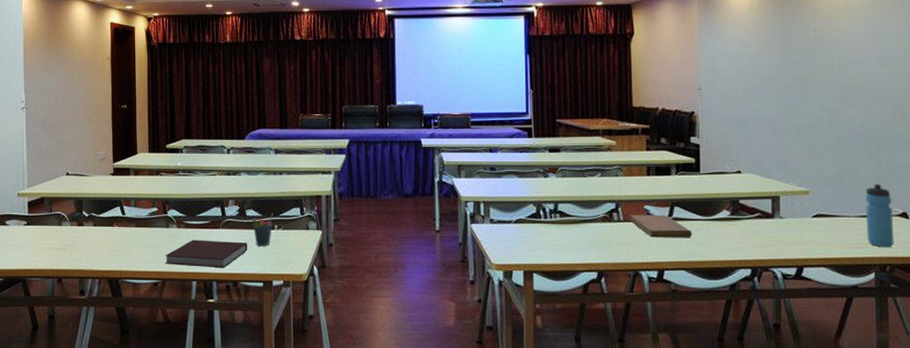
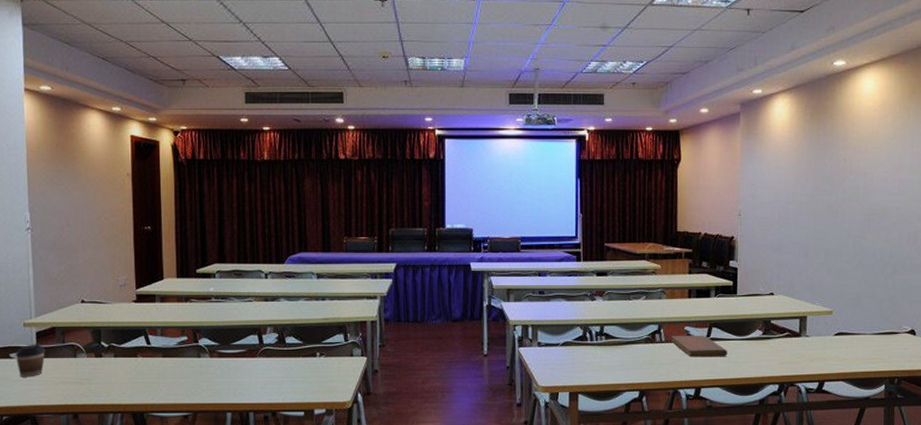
coffee cup: none [10,211,36,243] -> present [15,342,46,377]
notebook: present [165,239,248,268] -> none [197,369,288,398]
pen holder: present [252,213,273,247] -> none [292,340,315,375]
water bottle: present [865,184,894,248] -> none [879,304,903,362]

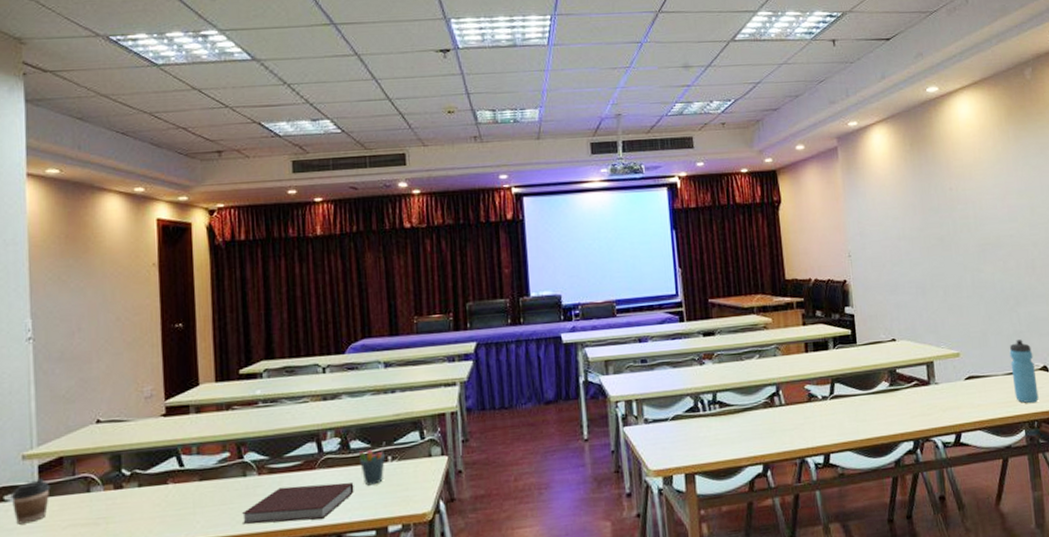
notebook: none [197,369,288,398] -> present [242,482,354,525]
pen holder: none [292,340,315,375] -> present [358,441,386,486]
notebook: present [671,335,727,357] -> none [791,392,854,419]
water bottle: none [879,304,903,362] -> present [1009,340,1039,404]

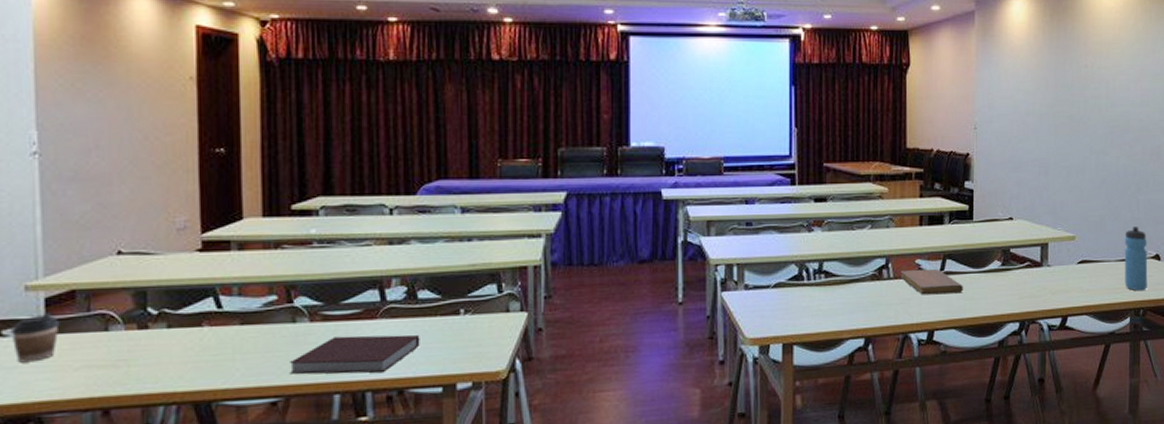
pen holder: present [358,441,386,486] -> none [426,293,458,339]
notebook: none [791,392,854,419] -> present [900,268,963,295]

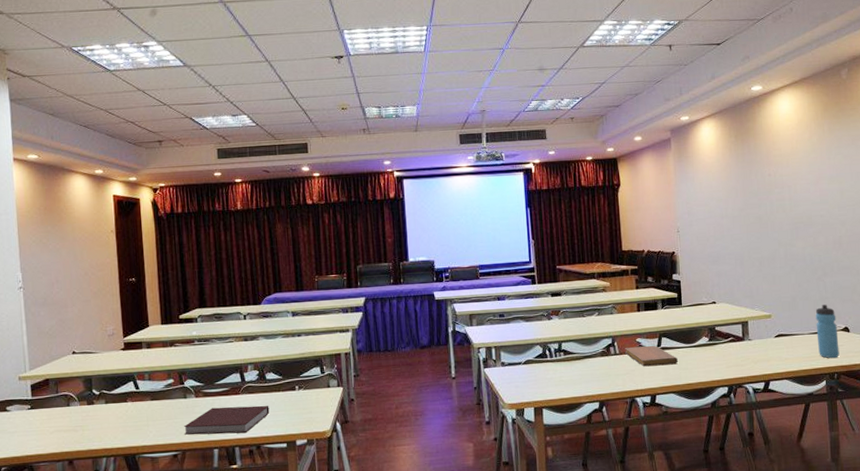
coffee cup: present [10,312,60,363] -> none [11,394,40,429]

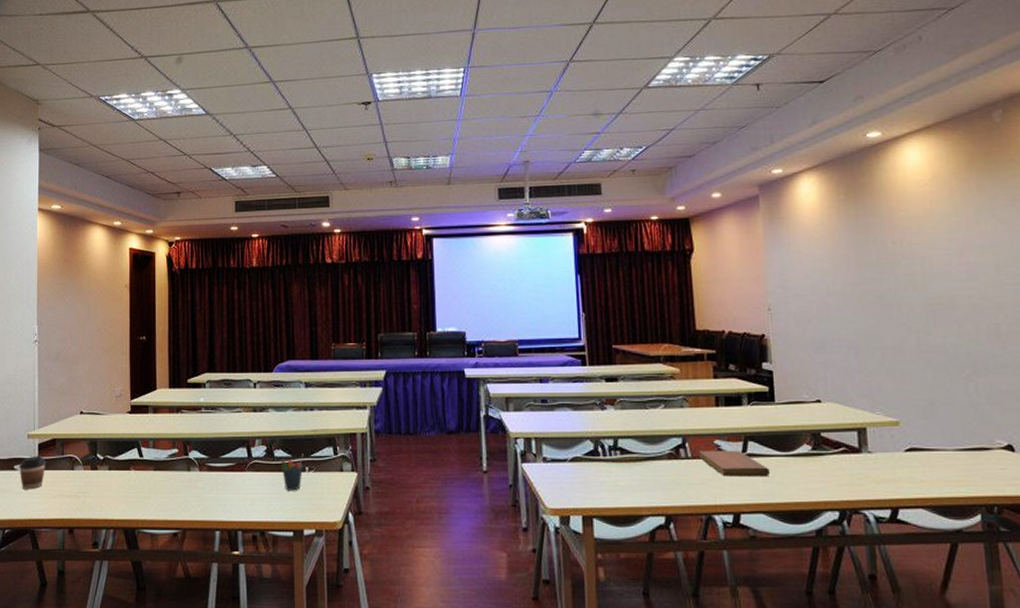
coffee cup: none [11,394,40,429] -> present [19,454,46,490]
notebook: present [184,405,270,435] -> none [186,484,276,515]
pen holder: none [272,374,294,408] -> present [280,453,304,491]
water bottle: present [815,305,840,359] -> none [963,413,1001,486]

